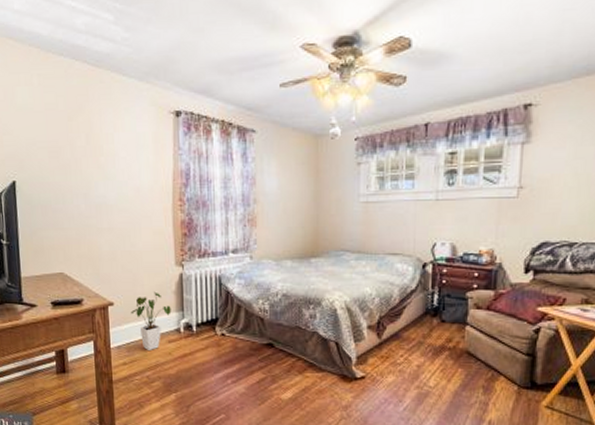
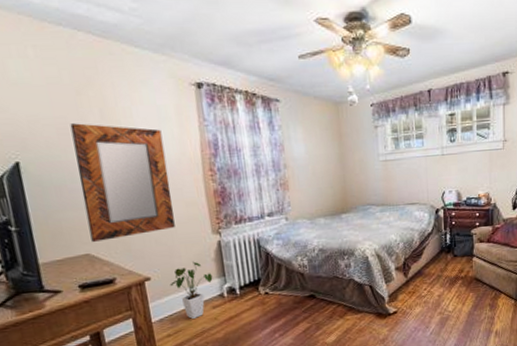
home mirror: none [60,147,142,261] -> present [70,123,175,242]

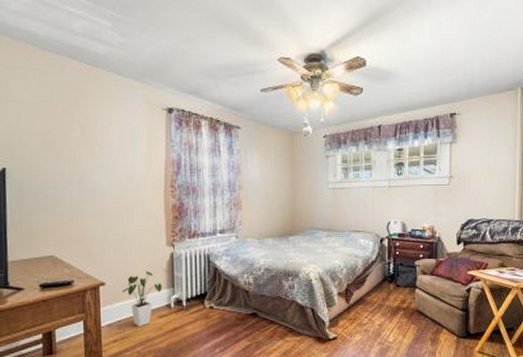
home mirror: present [70,123,175,242] -> none [54,137,134,245]

